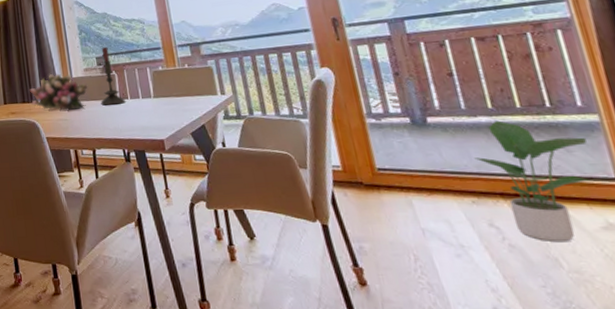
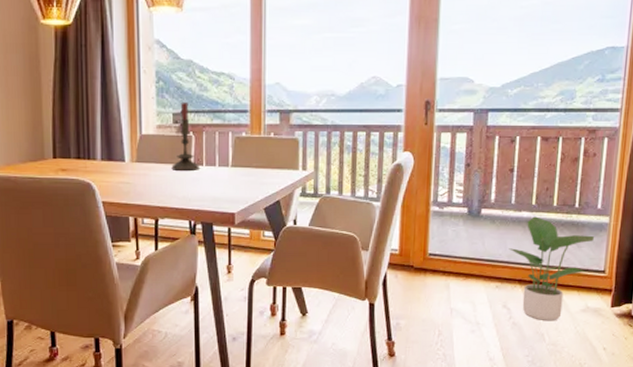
flower arrangement: present [30,73,88,110] -> none [87,126,159,172]

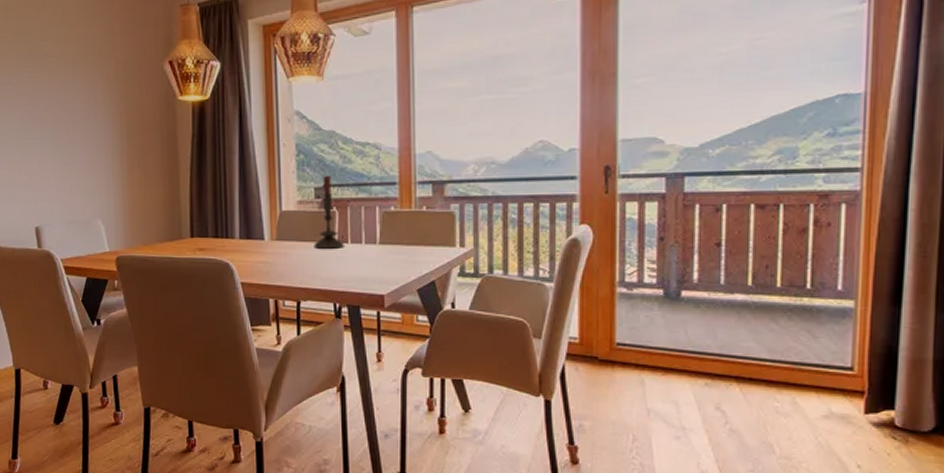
potted plant: present [508,216,595,321] -> none [719,299,836,429]

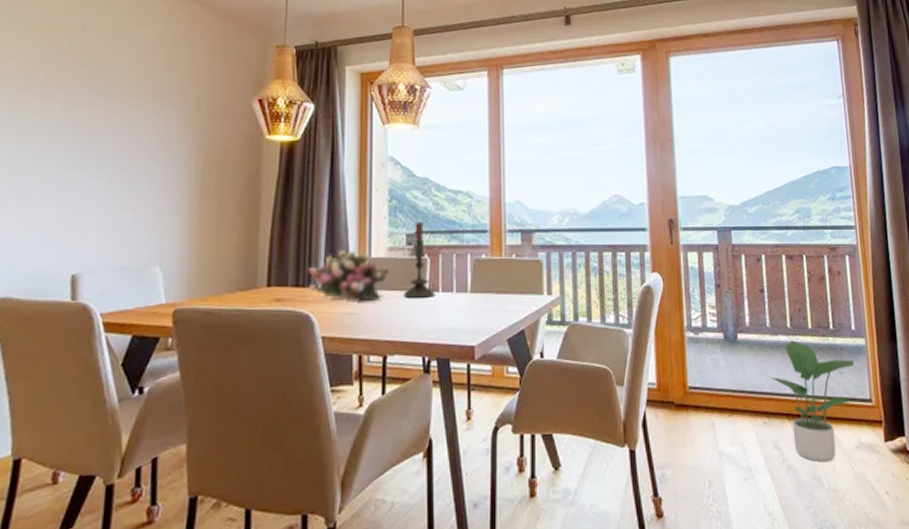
flower arrangement: none [225,203,300,251] -> present [308,249,390,301]
potted plant: none [719,299,836,429] -> present [770,340,855,462]

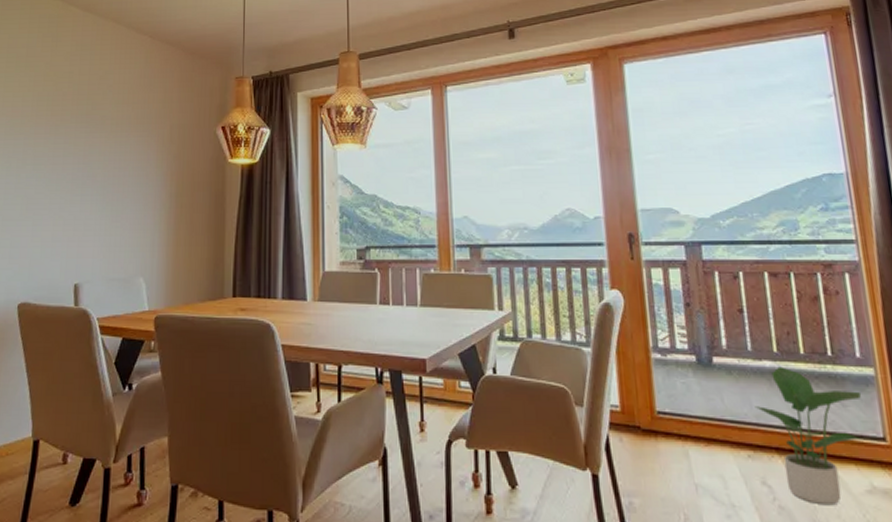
flower arrangement: present [308,249,390,301] -> none [268,263,343,312]
candle: present [403,220,435,298] -> none [356,235,386,310]

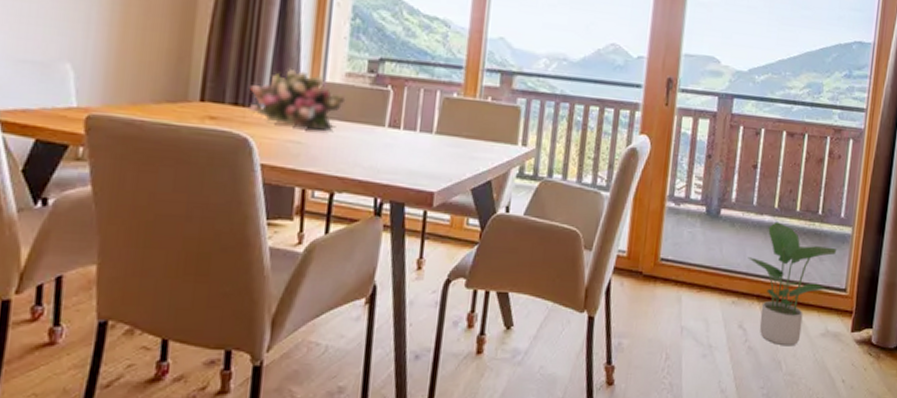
flower arrangement: none [268,263,343,312] -> present [248,68,346,131]

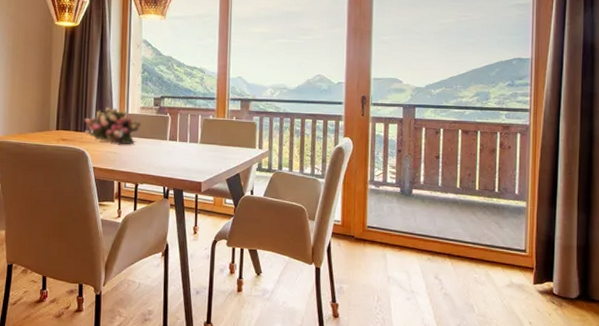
potted plant: present [747,221,837,347] -> none [437,198,515,294]

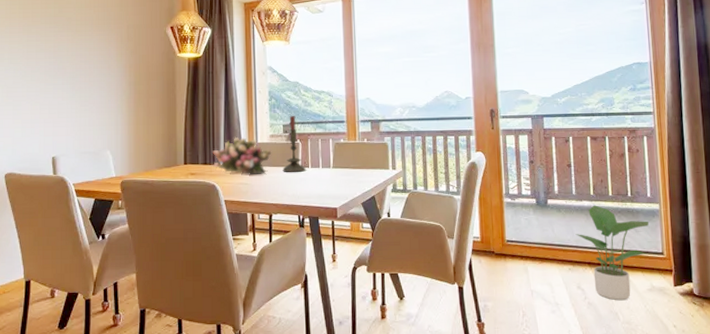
candle: none [151,88,174,145] -> present [282,114,306,172]
potted plant: none [437,198,515,294] -> present [575,205,649,301]

